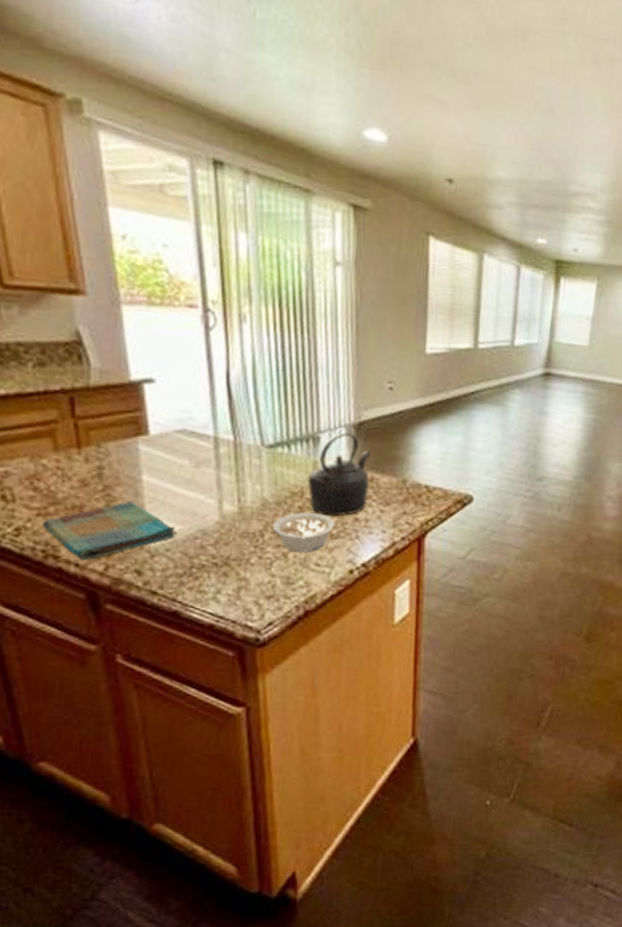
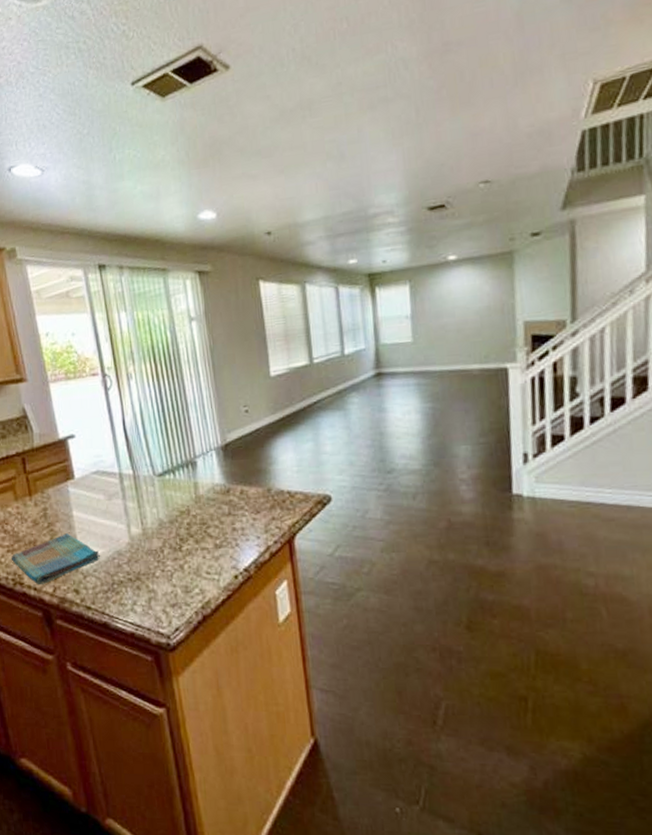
legume: present [272,512,335,553] -> none [169,526,218,563]
kettle: present [308,432,372,517] -> none [192,454,241,529]

